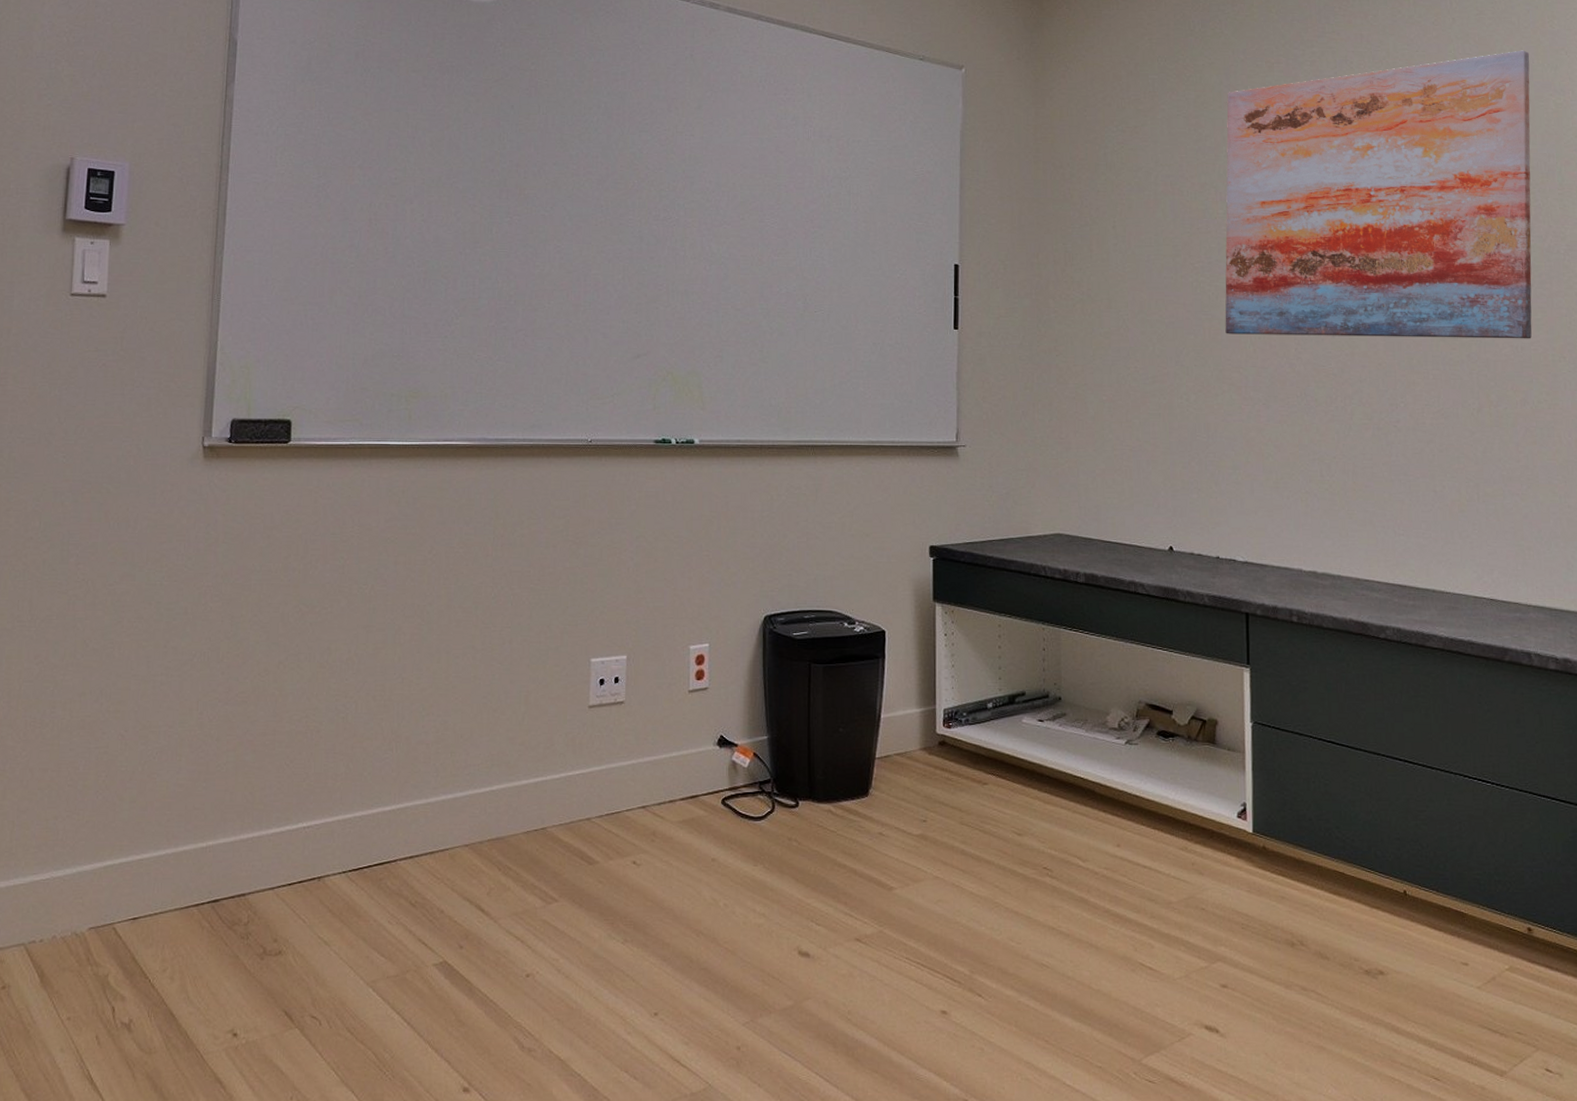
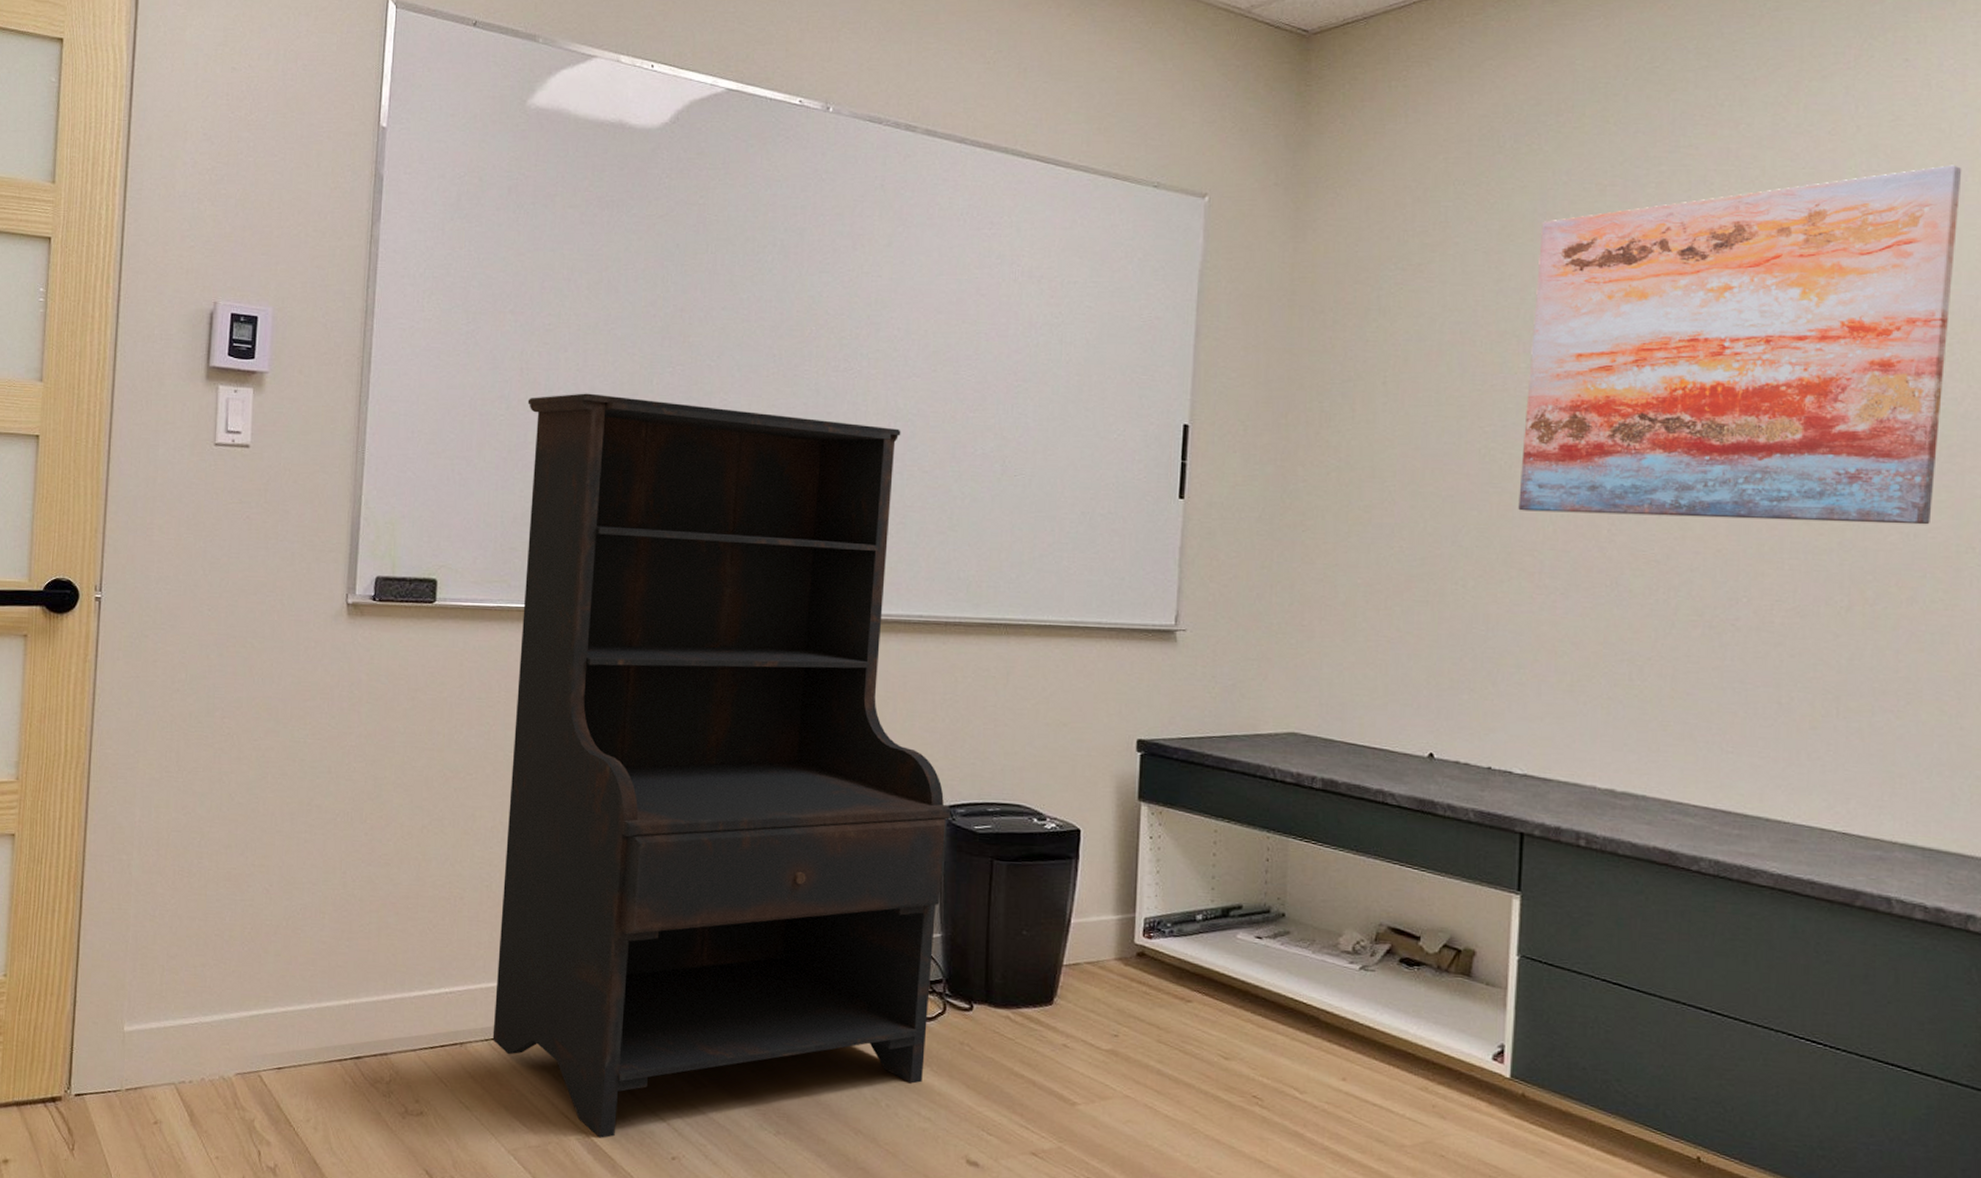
bookshelf: none [350,242,772,962] -> present [492,393,951,1138]

